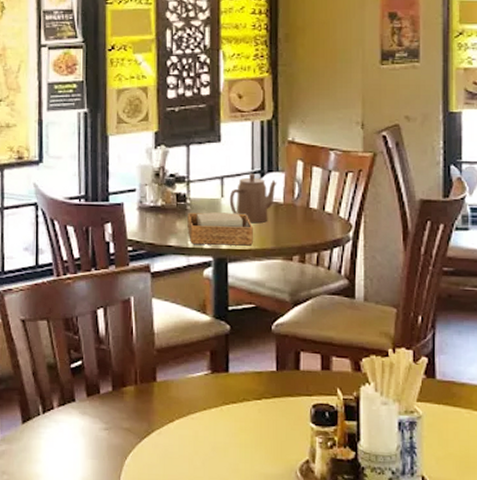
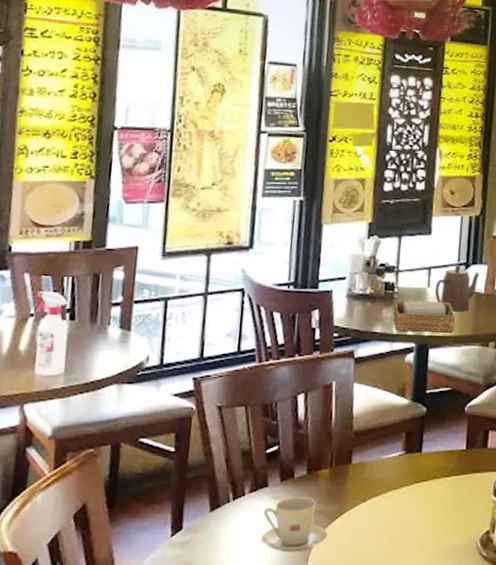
teacup: none [72,413,138,469] -> present [260,496,328,552]

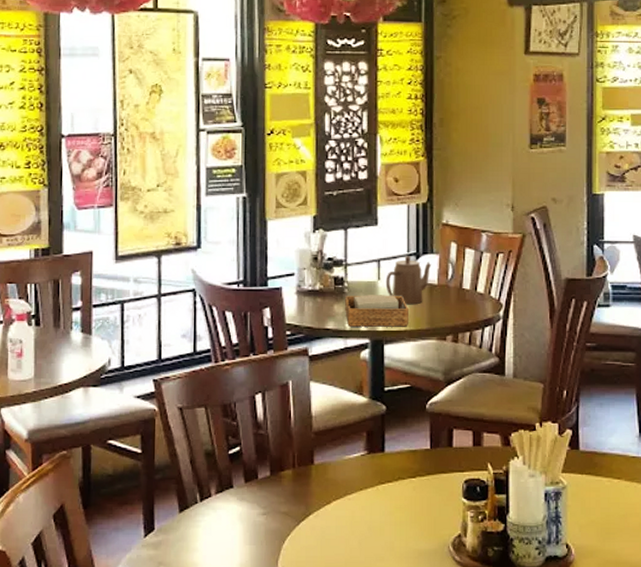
teacup: present [260,496,328,552] -> none [230,498,296,554]

